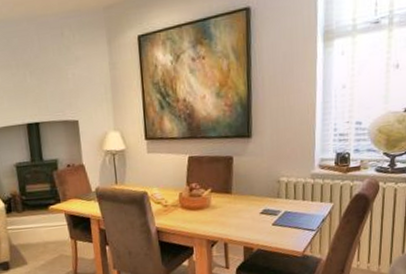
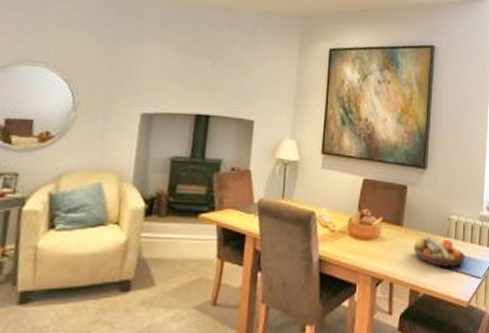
fruit bowl: none [245,198,298,225] -> present [414,235,465,267]

